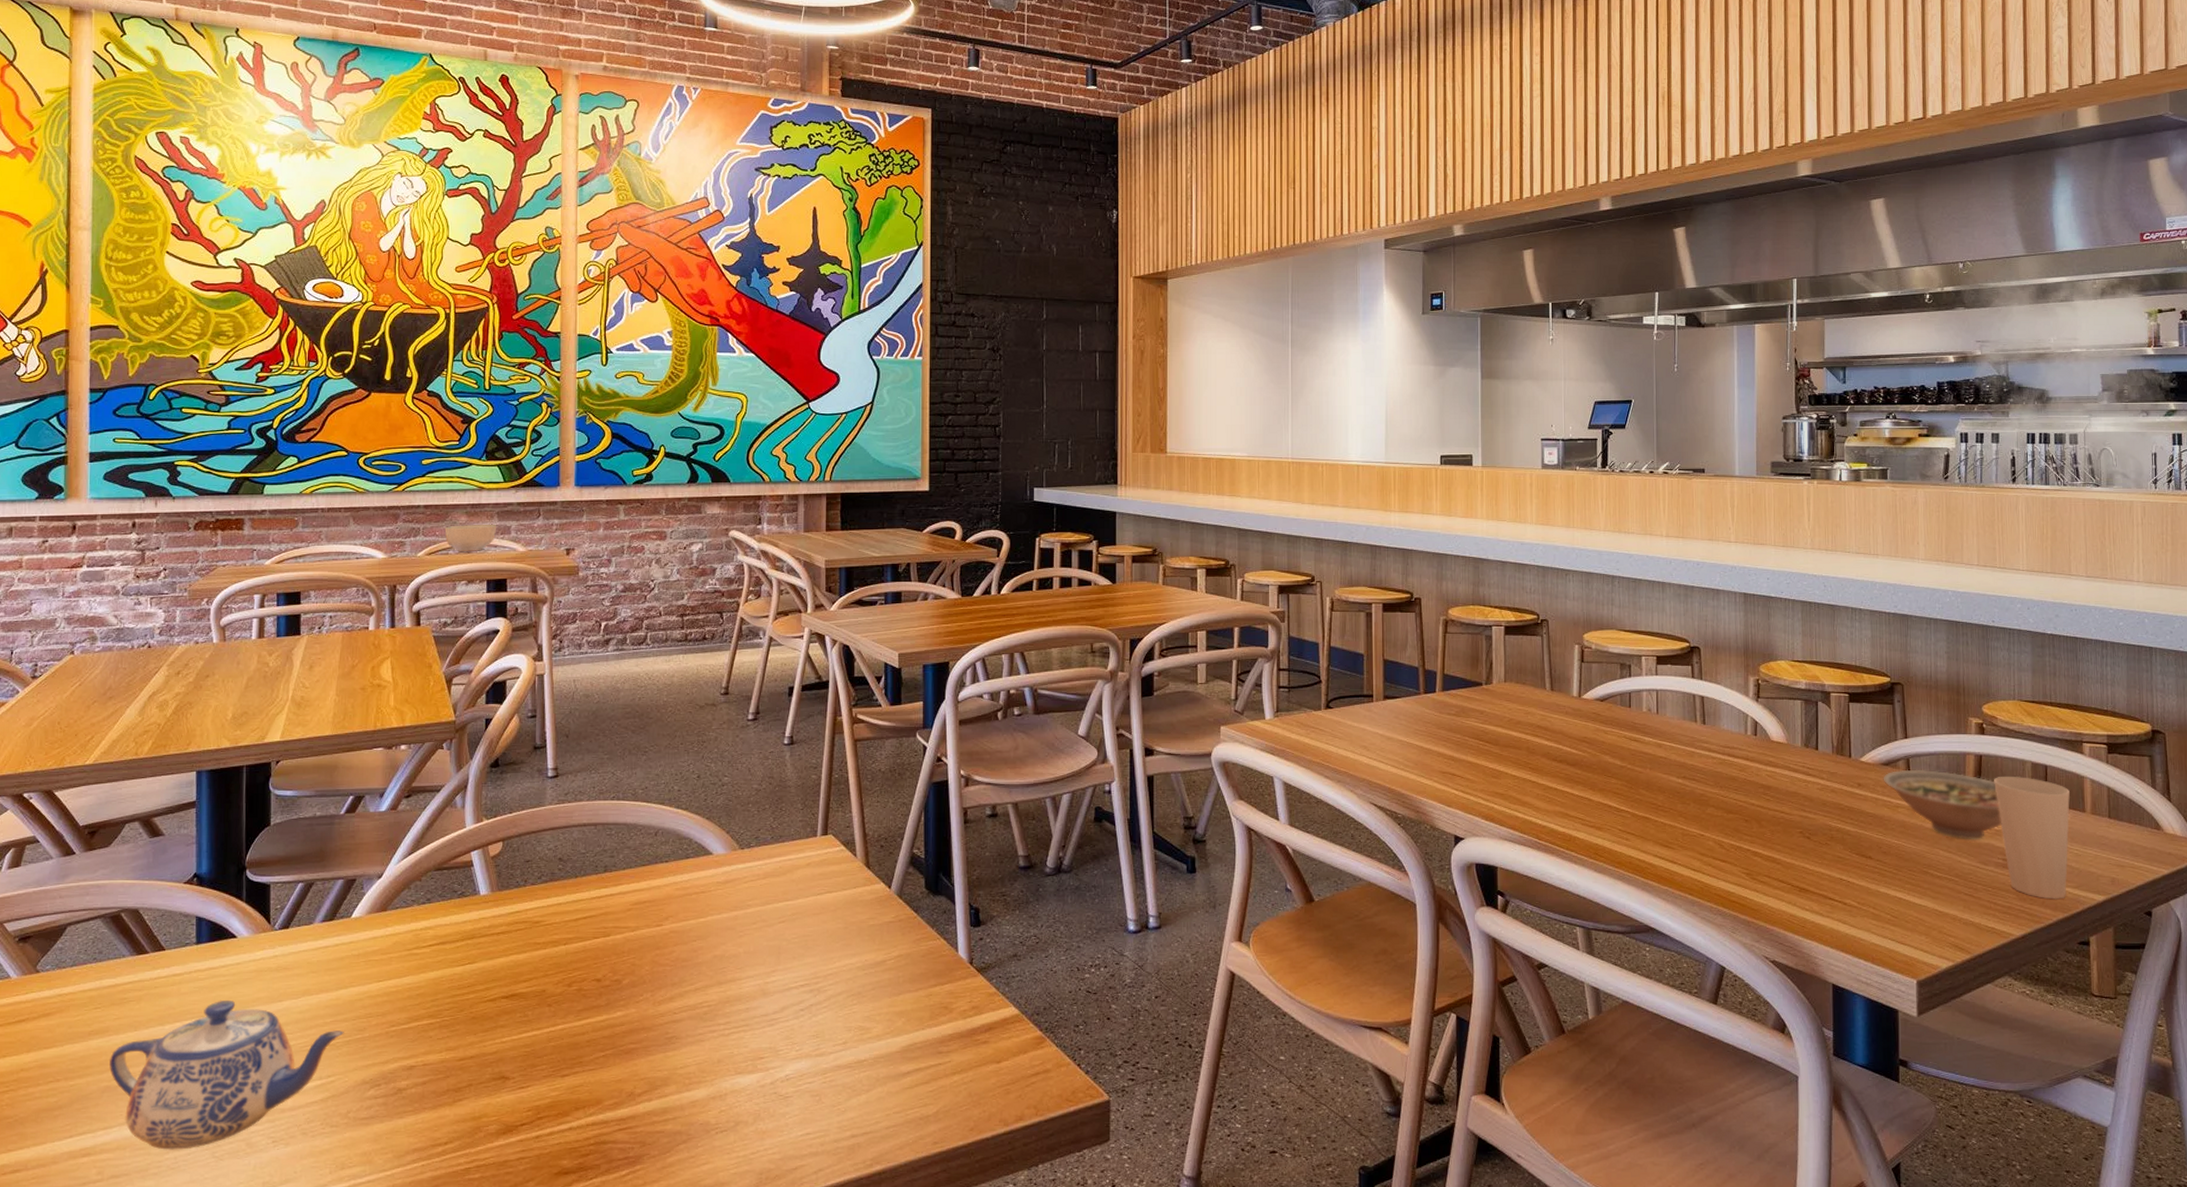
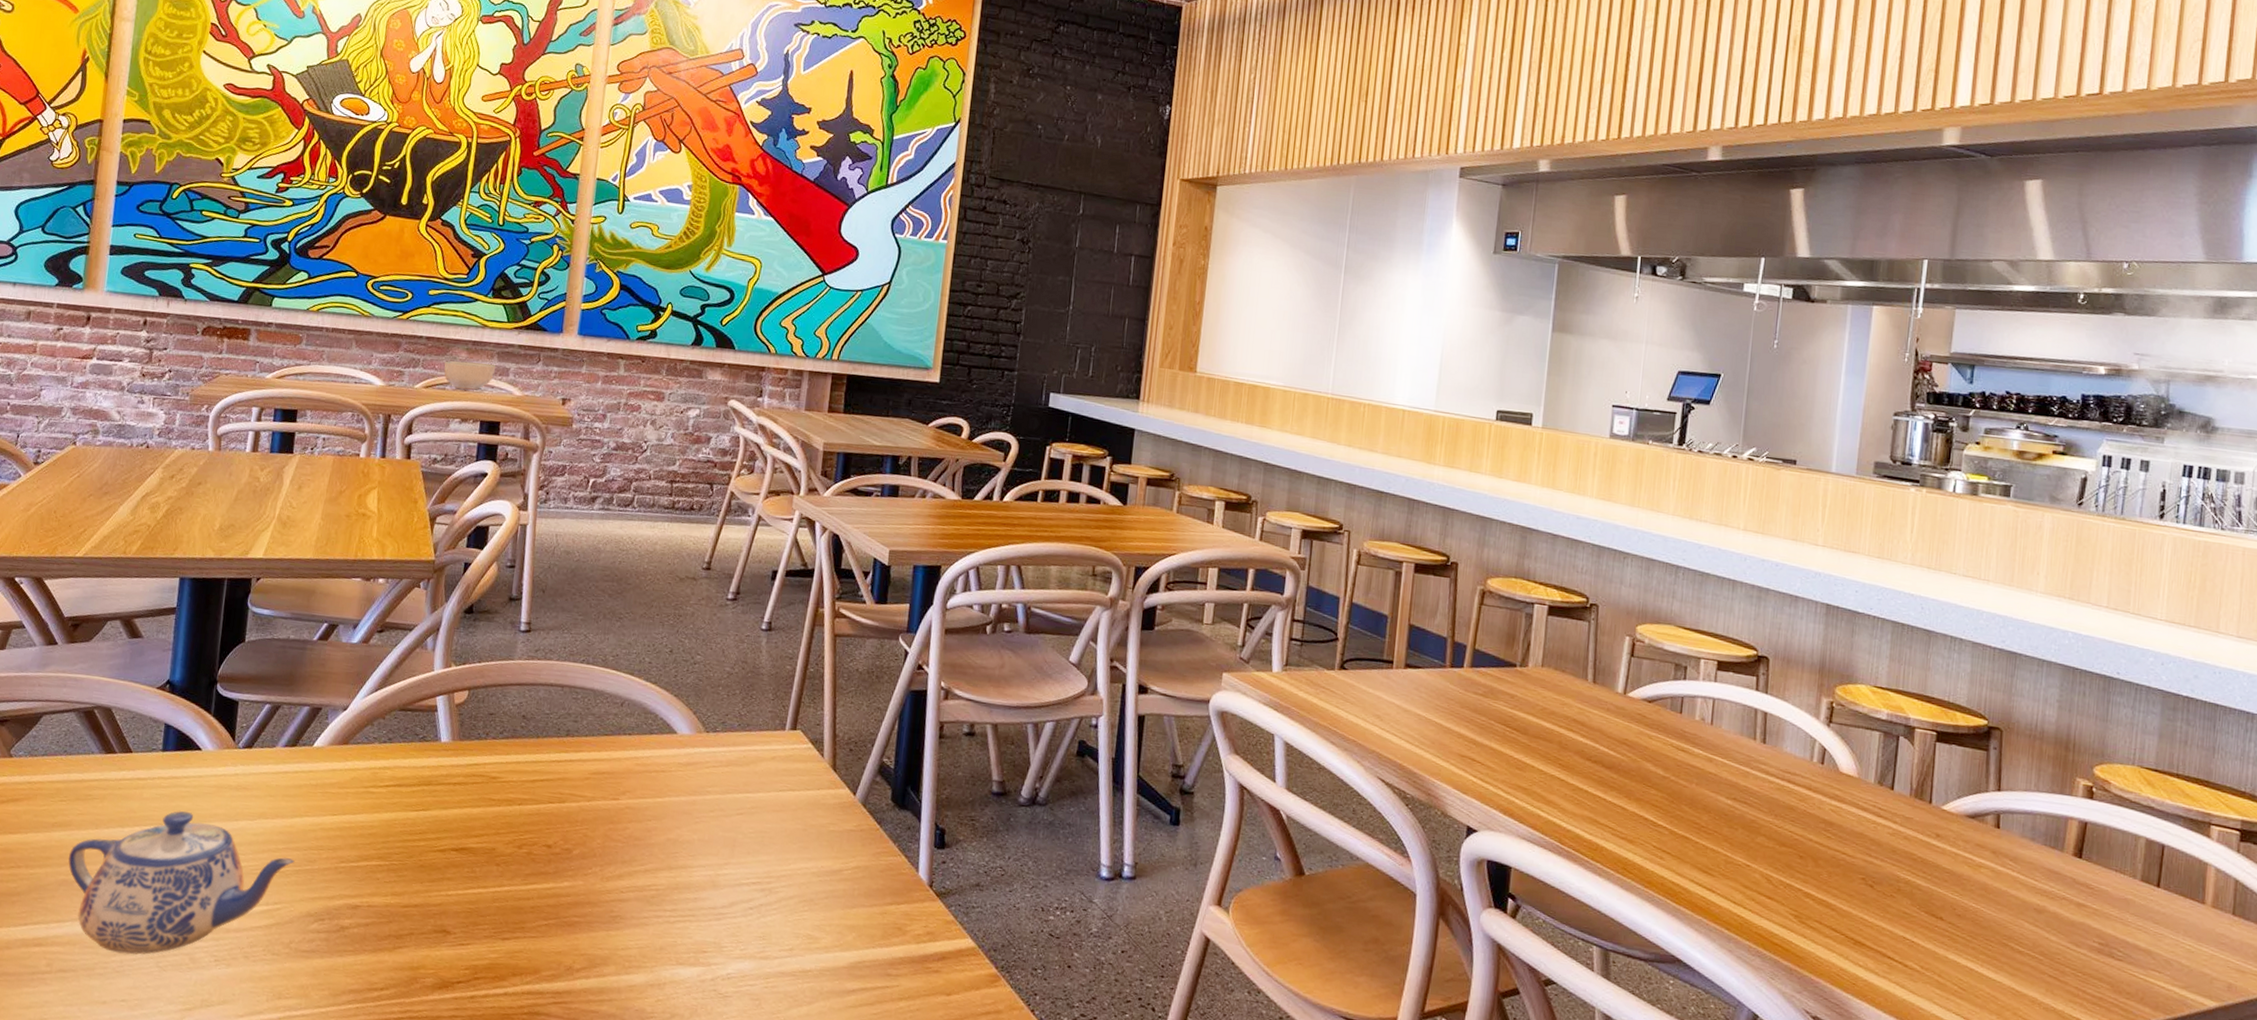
soup bowl: present [1883,769,2002,839] -> none [1966,826,2103,917]
cup: present [1994,777,2070,900] -> none [2098,849,2189,999]

